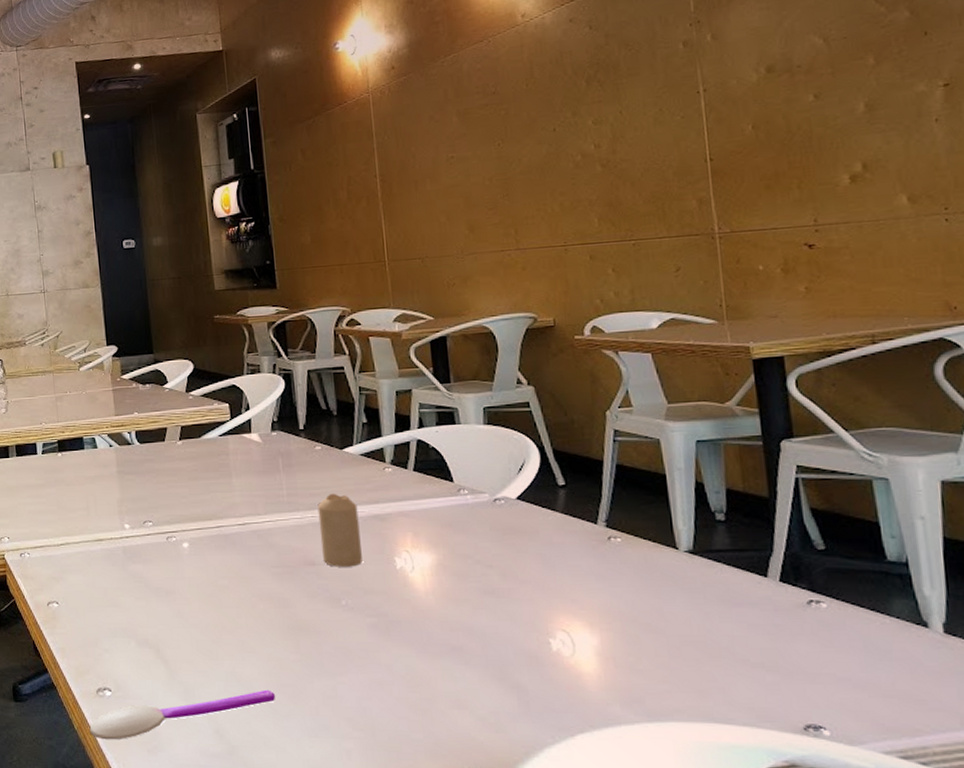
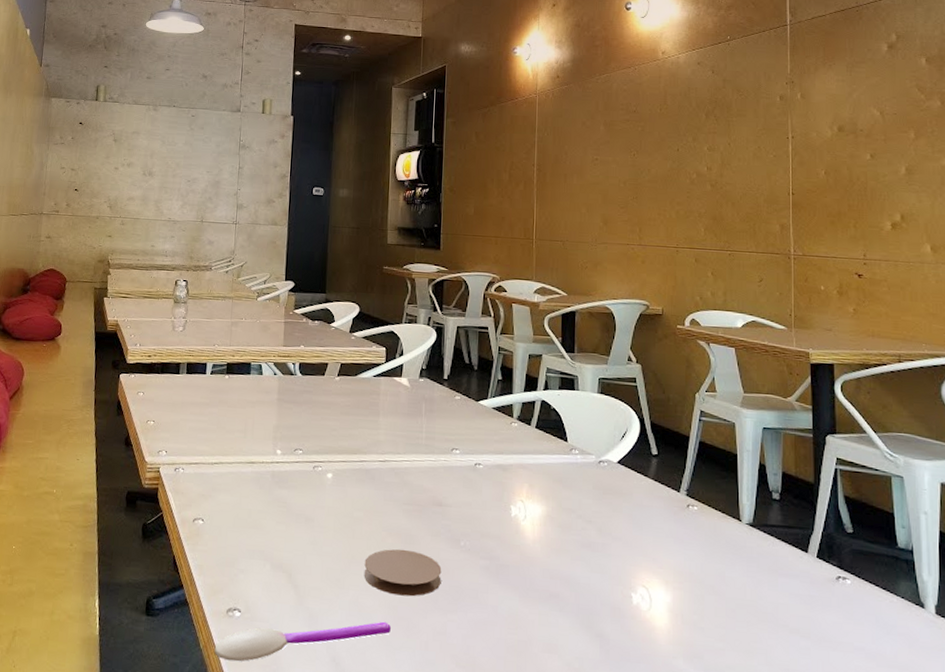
coaster: none [236,614,325,662] -> present [364,549,442,597]
candle: present [317,493,362,567] -> none [449,440,485,511]

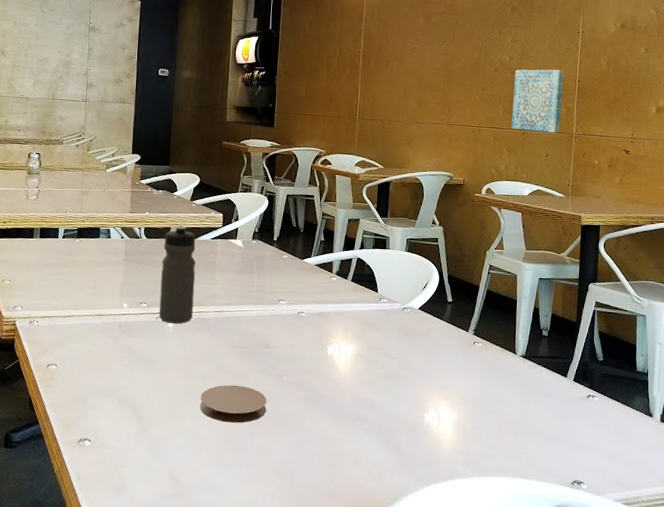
spoon: present [214,621,392,661] -> none [67,444,223,482]
water bottle: none [316,360,357,475] -> present [158,225,196,324]
wall art: none [715,180,774,254] -> present [511,69,564,133]

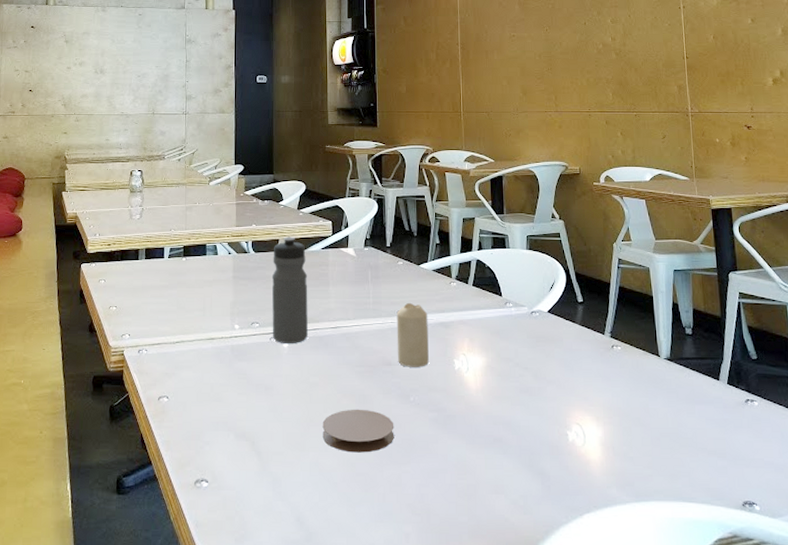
candle: none [275,292,307,352] -> present [396,302,429,367]
wall art: present [511,69,564,133] -> none [619,47,674,113]

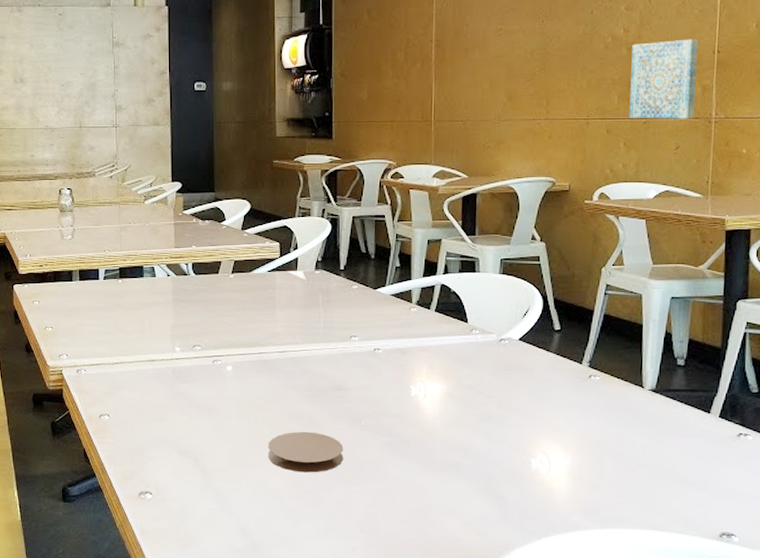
water bottle: present [271,236,308,343] -> none [214,258,253,367]
candle: present [396,302,429,367] -> none [348,327,384,393]
wall art: none [619,47,674,113] -> present [629,39,698,119]

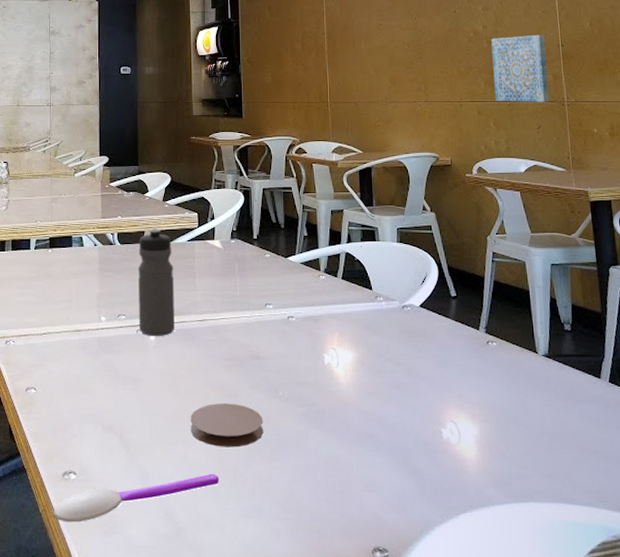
spoon: none [130,496,297,537] -> present [53,473,220,523]
water bottle: none [214,258,253,367] -> present [137,228,175,336]

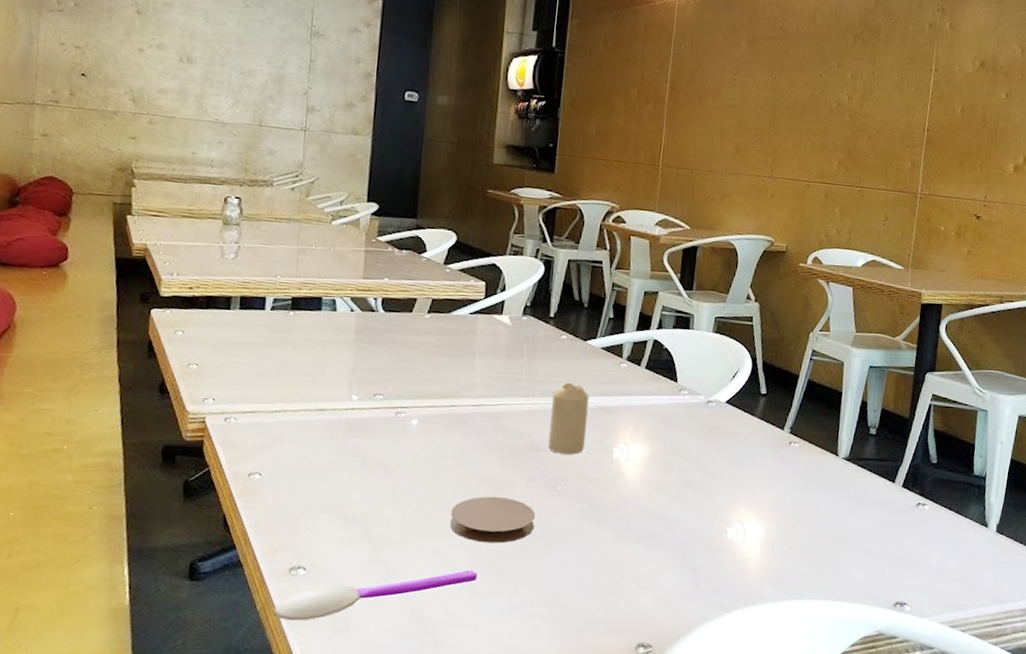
water bottle: present [137,228,175,336] -> none [398,296,449,421]
candle: none [264,295,298,362] -> present [548,382,590,455]
wall art: present [491,34,549,102] -> none [846,112,912,193]

